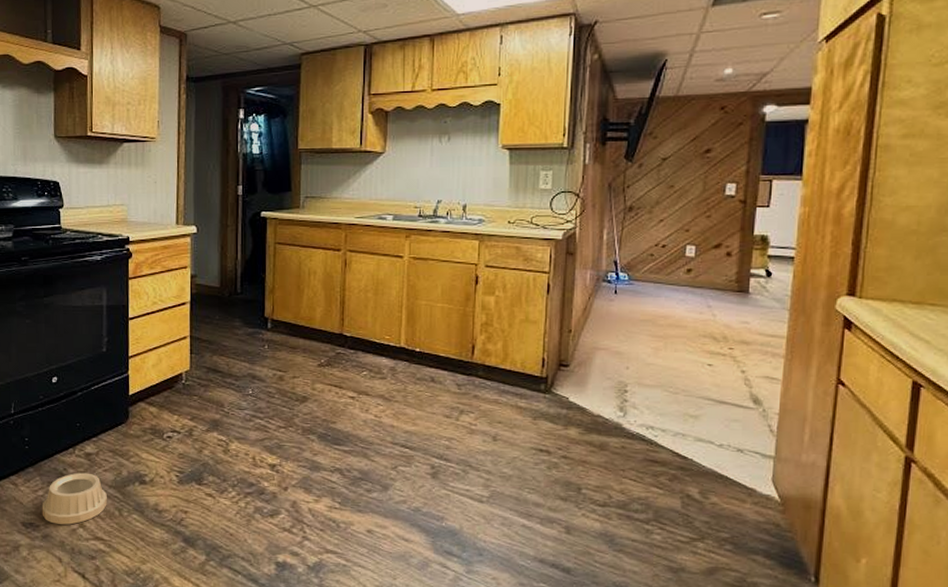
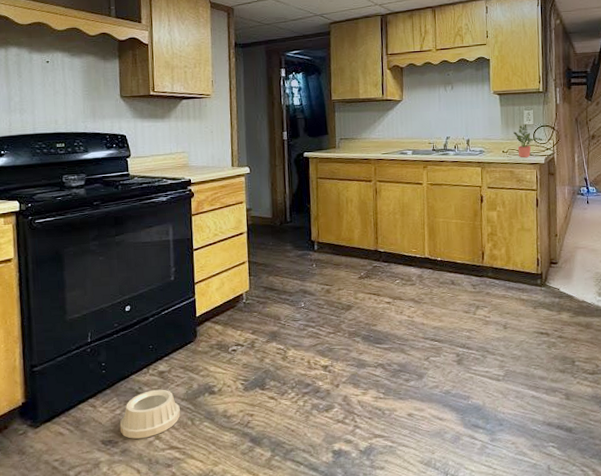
potted plant: none [524,188,563,232] -> present [513,123,543,158]

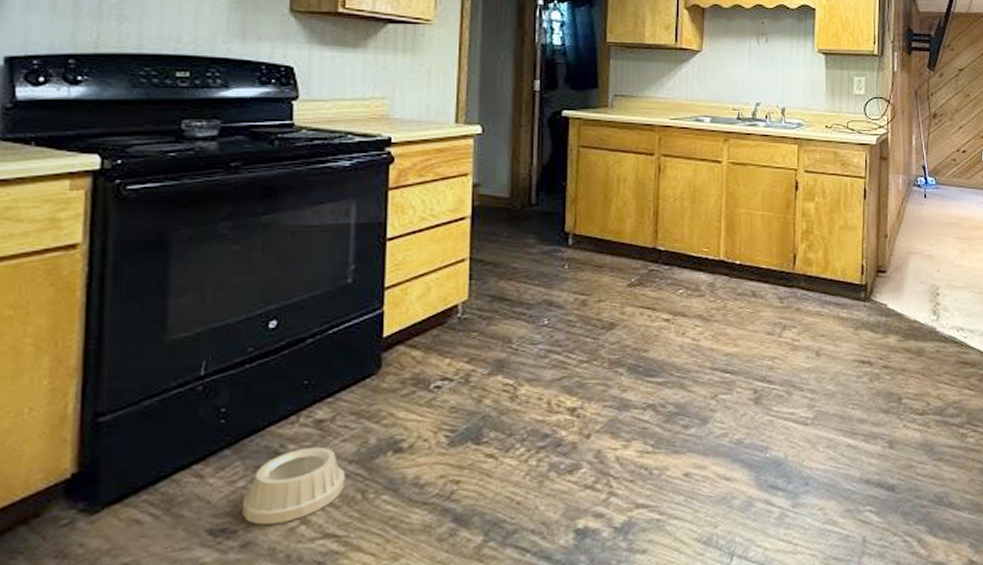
potted plant: present [513,123,543,158] -> none [840,93,875,137]

